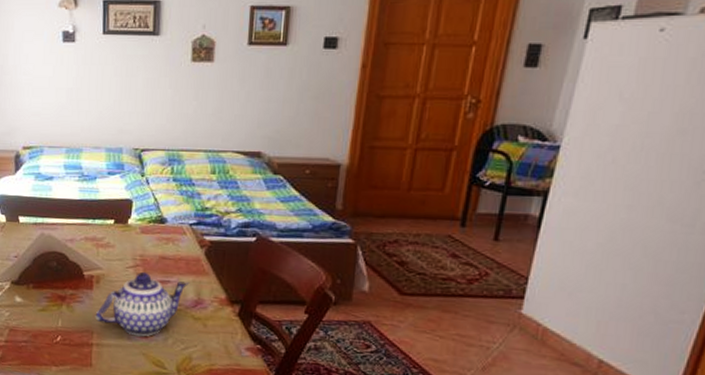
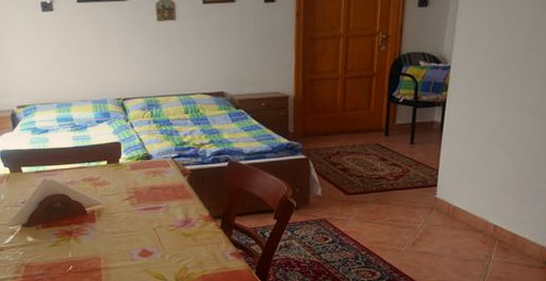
teapot: present [95,271,190,337] -> none [100,201,178,257]

